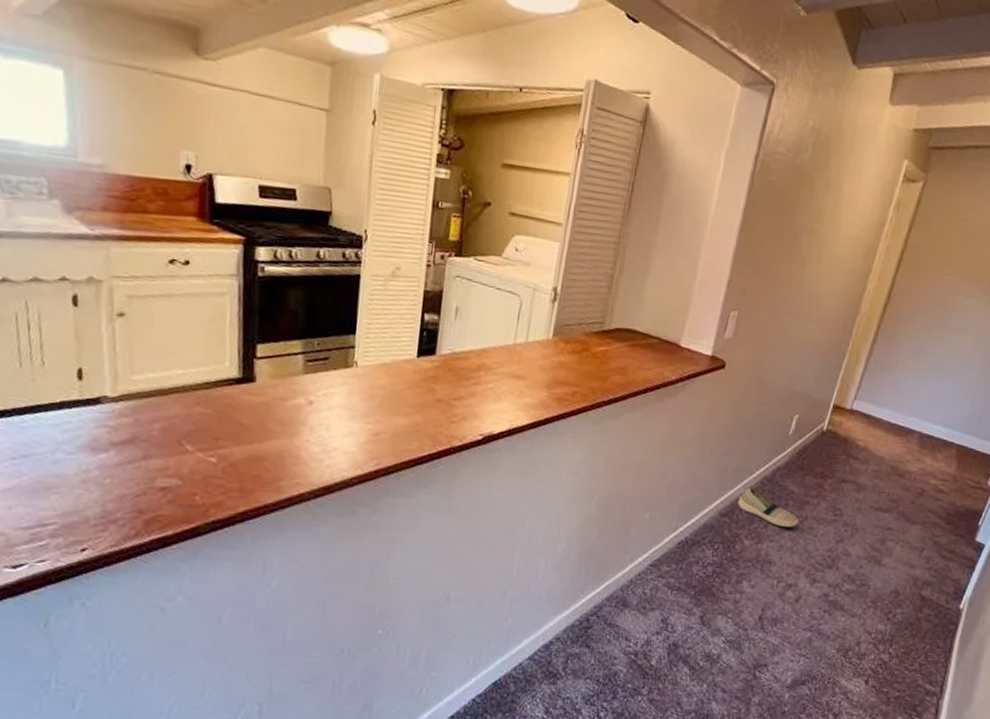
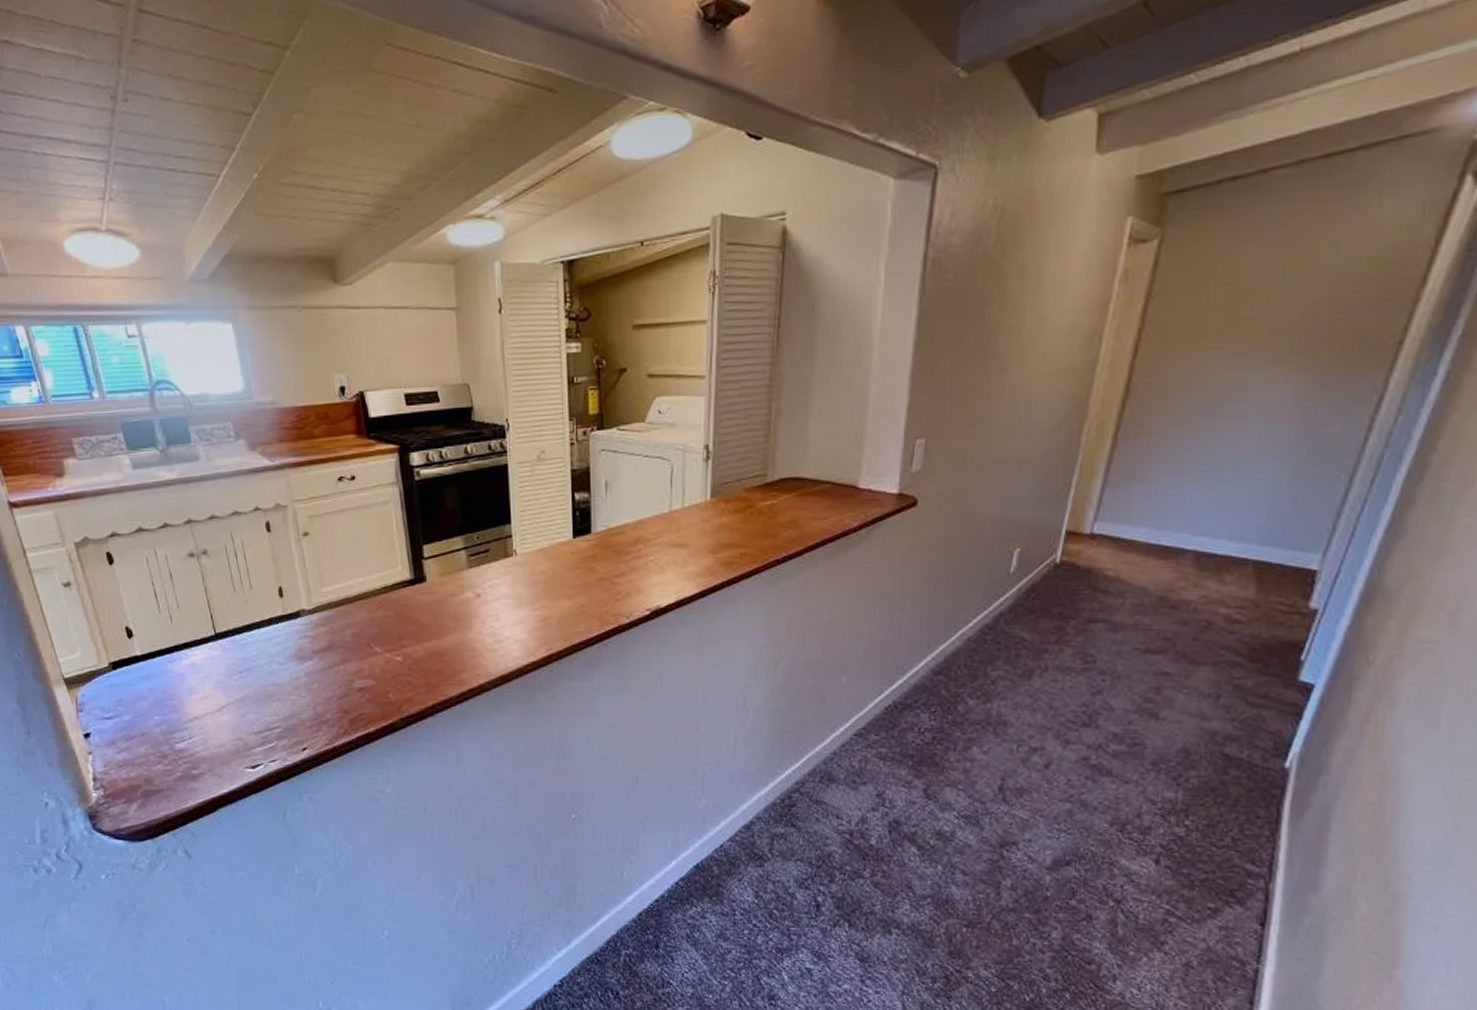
shoe: present [738,488,799,528] -> none [954,640,1036,682]

